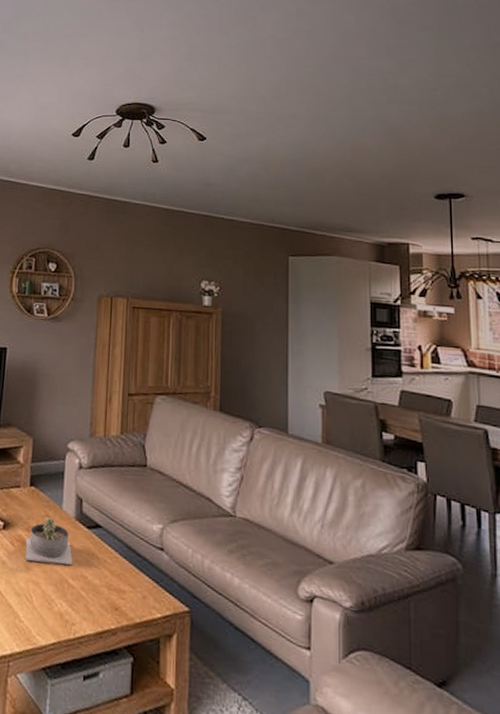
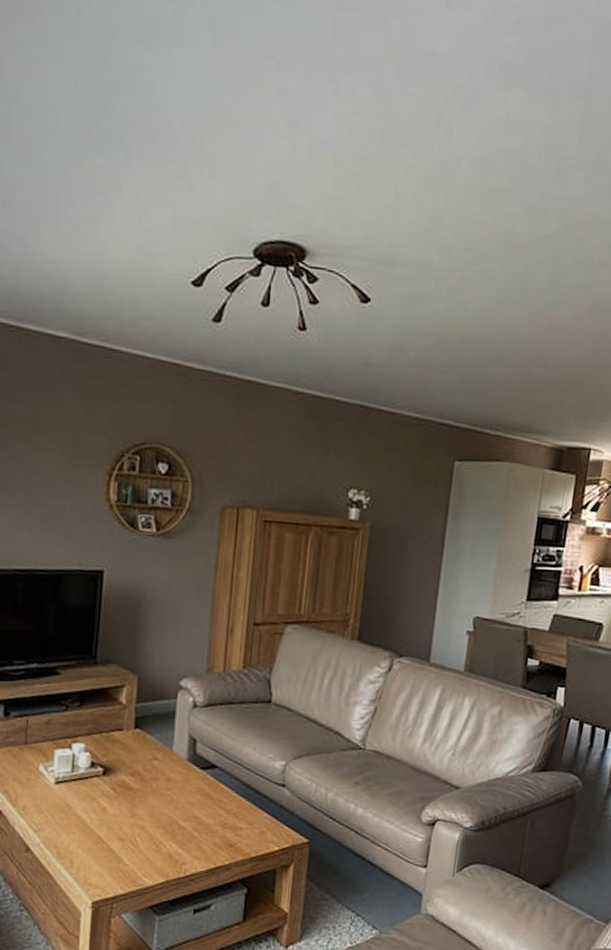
succulent planter: present [25,517,73,565] -> none [129,760,184,807]

